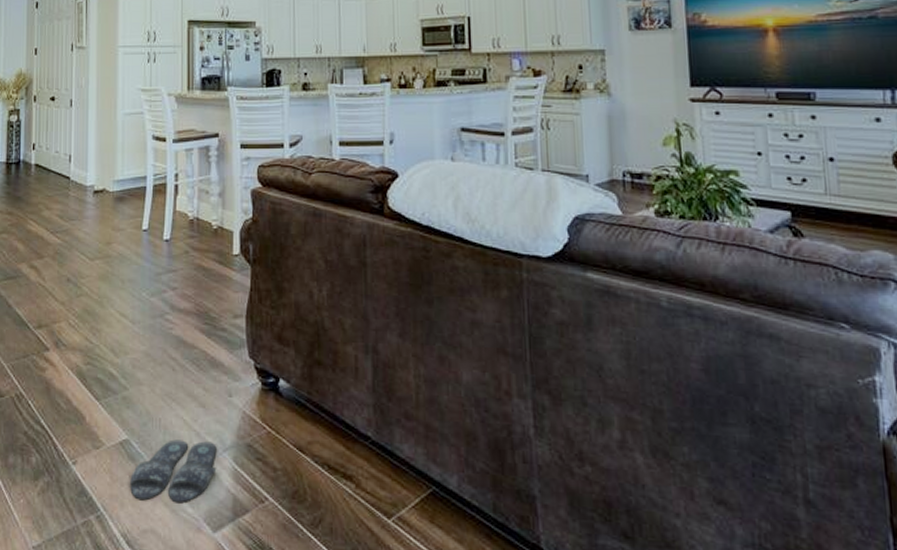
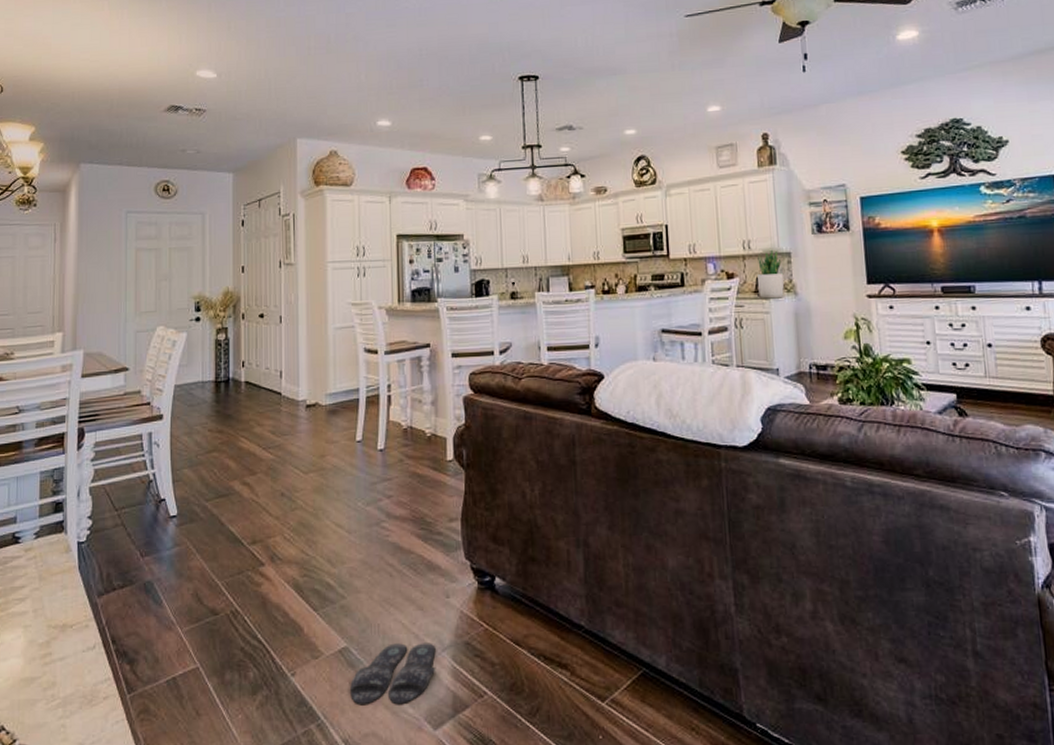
planter: none [567,47,597,99] -> present [758,250,784,299]

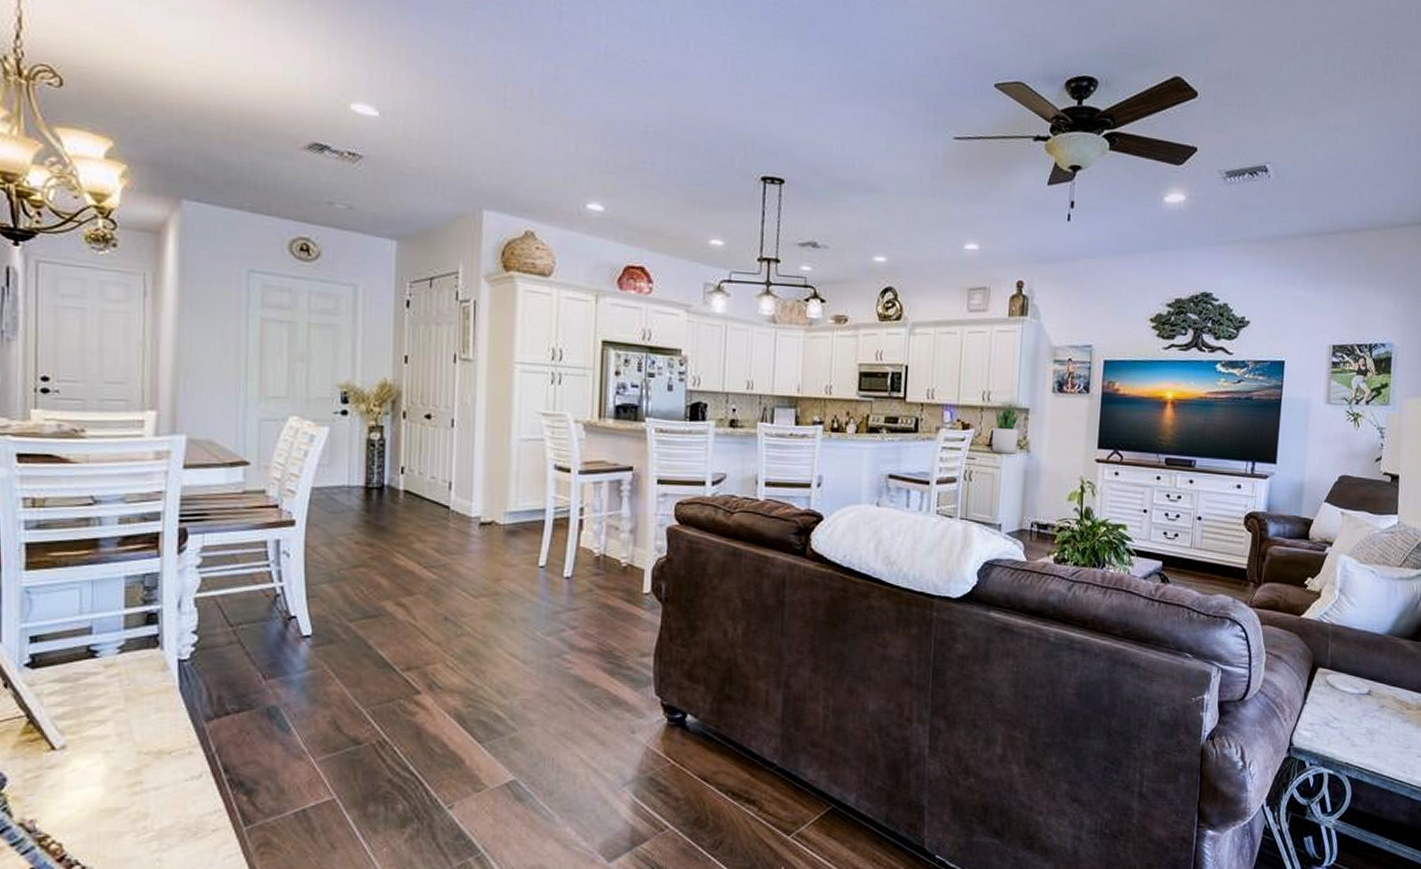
slippers: present [350,643,436,706] -> none [516,777,616,839]

